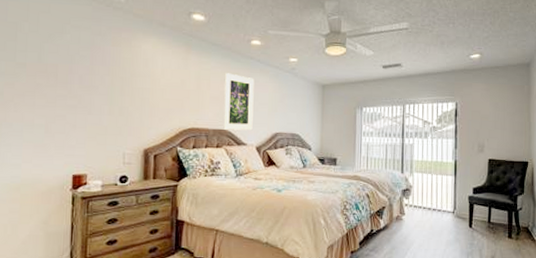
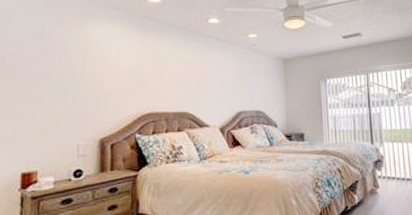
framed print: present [223,73,255,131] -> none [182,53,215,112]

